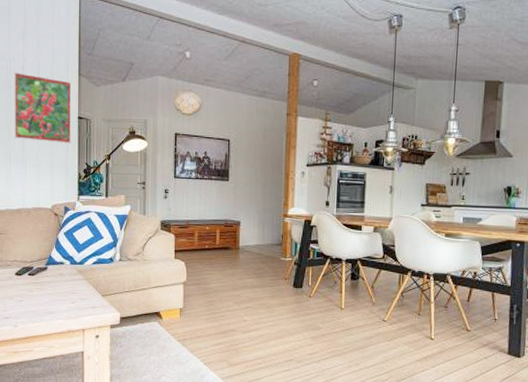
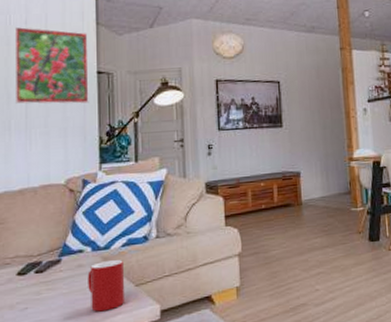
cup: none [66,273,94,312] -> present [88,259,126,312]

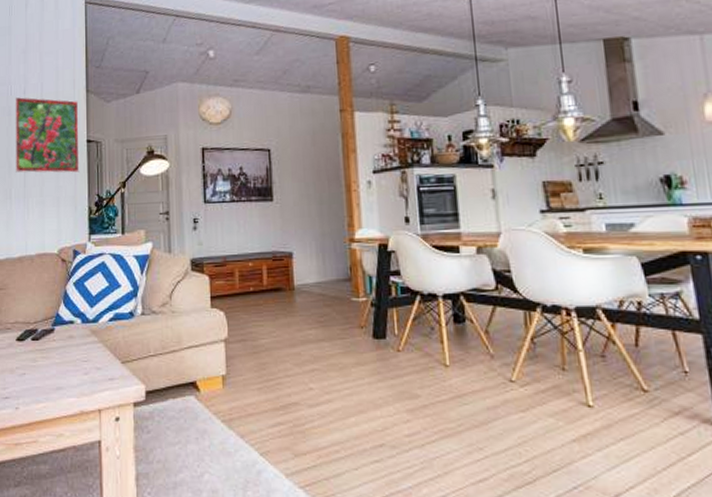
cup: present [88,259,126,312] -> none [78,333,112,386]

